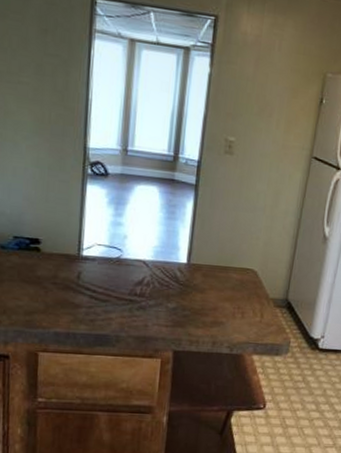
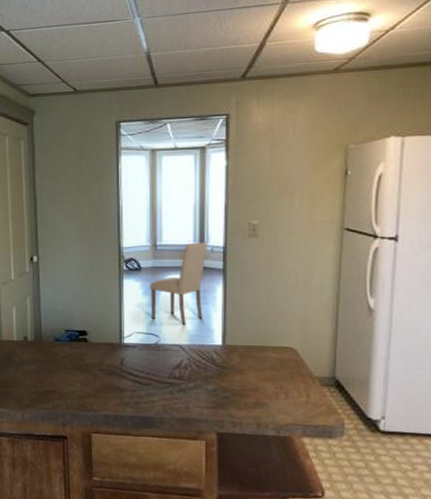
dining chair: none [115,152,182,241] -> present [149,242,207,326]

